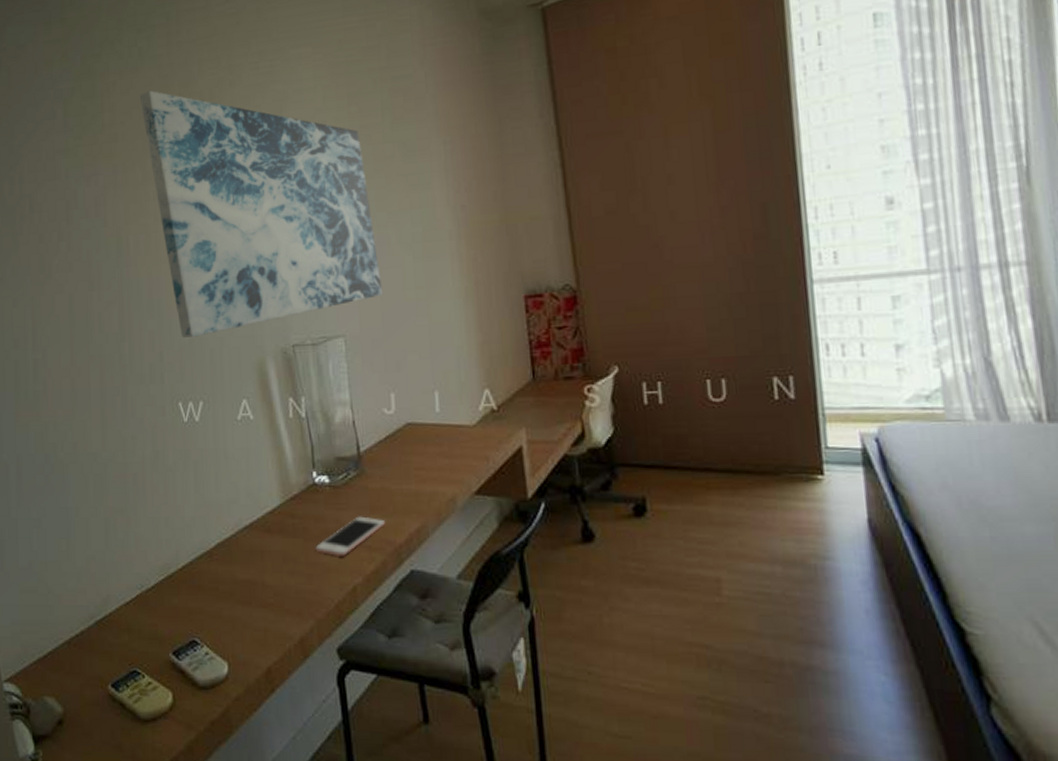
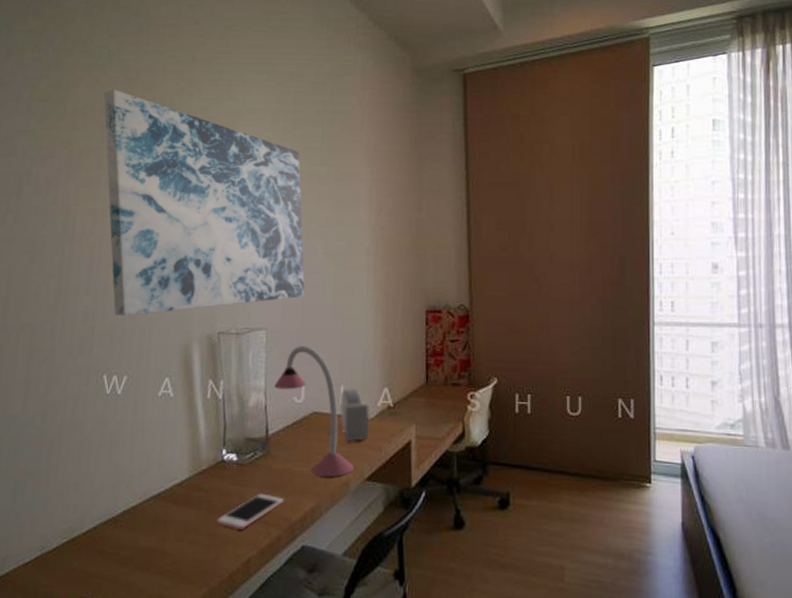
desk lamp: none [360,350,461,494] -> present [274,345,355,478]
alarm clock: none [434,392,472,453] -> present [340,388,370,442]

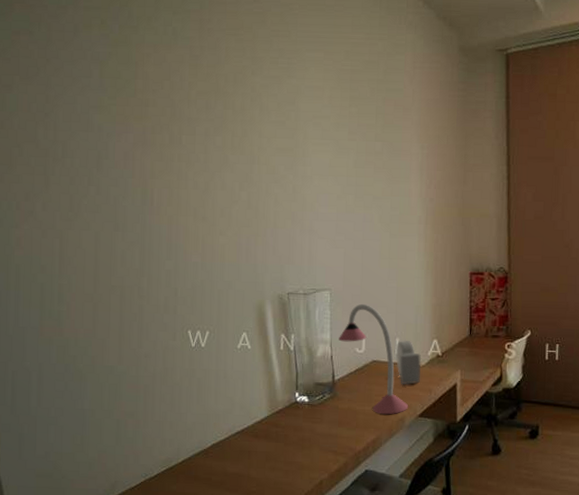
wall art: present [103,89,305,316] -> none [171,66,364,279]
cell phone: present [216,493,285,531] -> none [293,428,350,459]

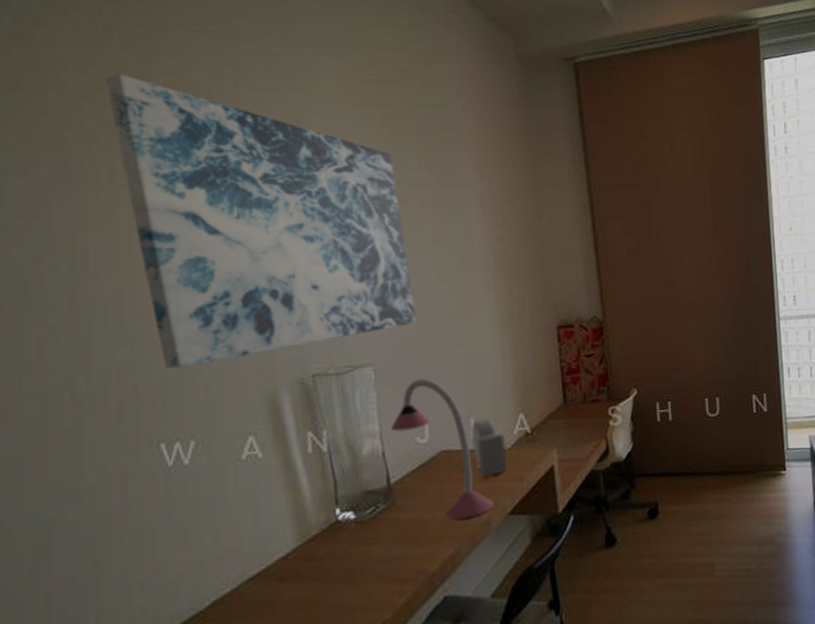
wall art: none [171,66,364,279] -> present [104,73,417,368]

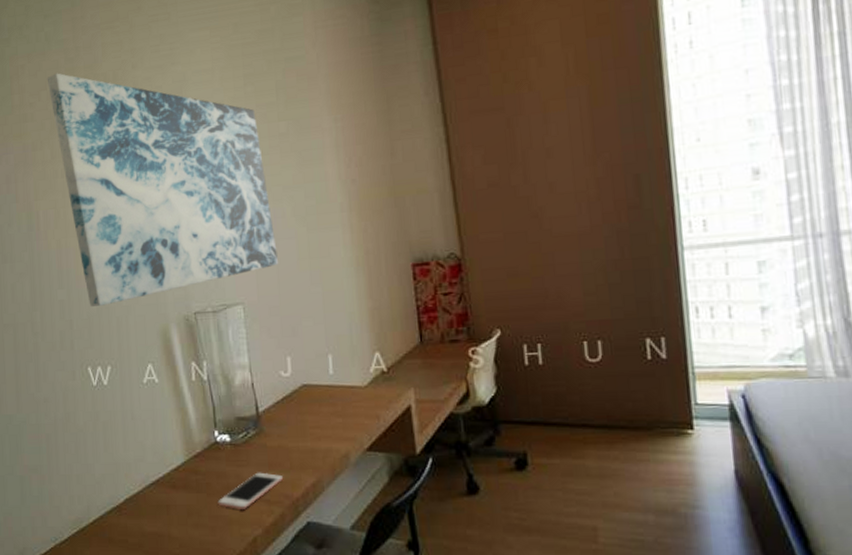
cell phone: none [338,549,419,595] -> present [217,472,284,511]
desk lamp: present [391,378,495,520] -> none [259,316,353,451]
alarm clock: present [470,418,507,478] -> none [328,355,364,413]

